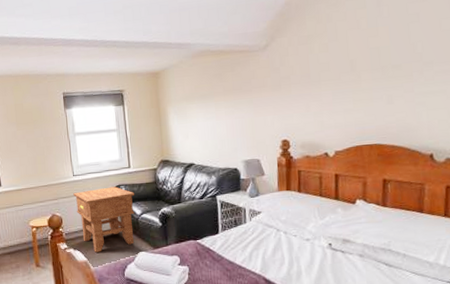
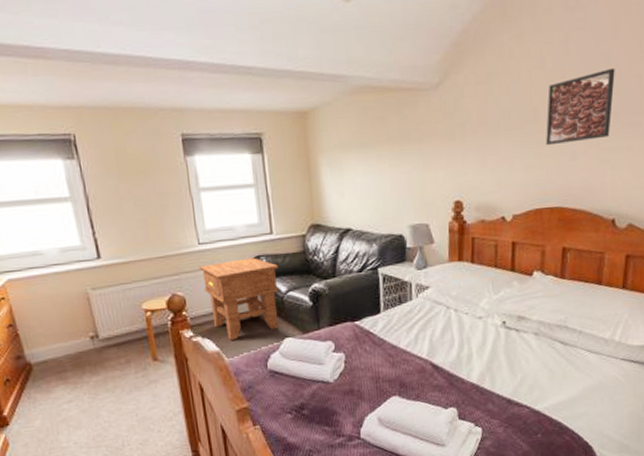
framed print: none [363,24,426,92] -> present [546,67,615,146]

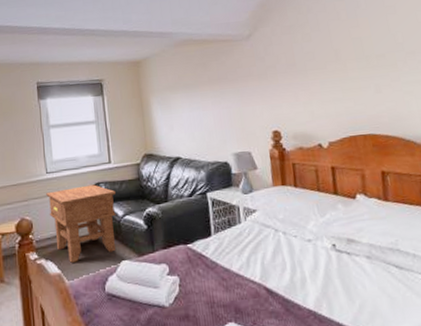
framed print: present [546,67,615,146] -> none [346,16,408,81]

